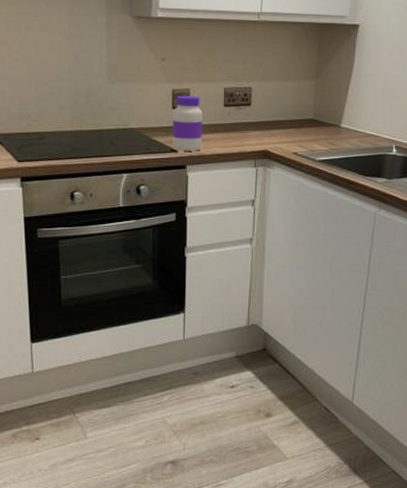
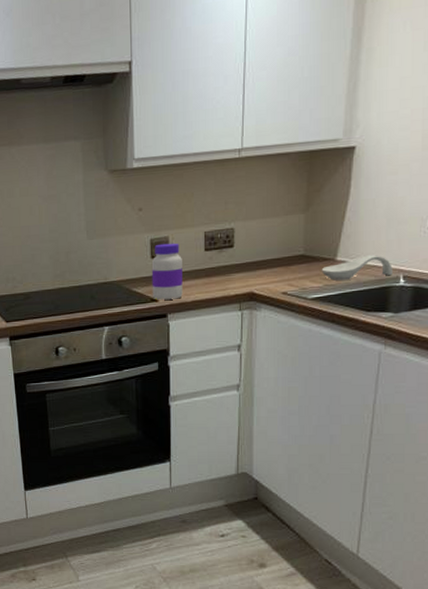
spoon rest: none [328,125,387,146] -> present [321,255,393,281]

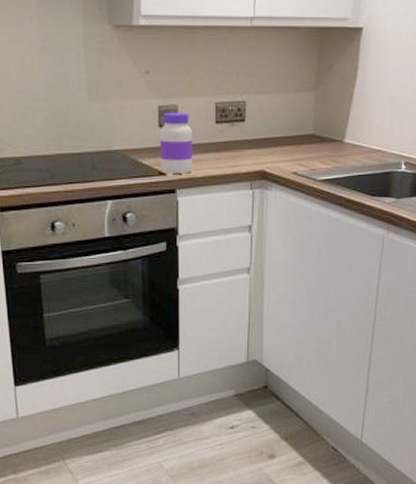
spoon rest: present [321,255,393,281] -> none [330,139,395,163]

